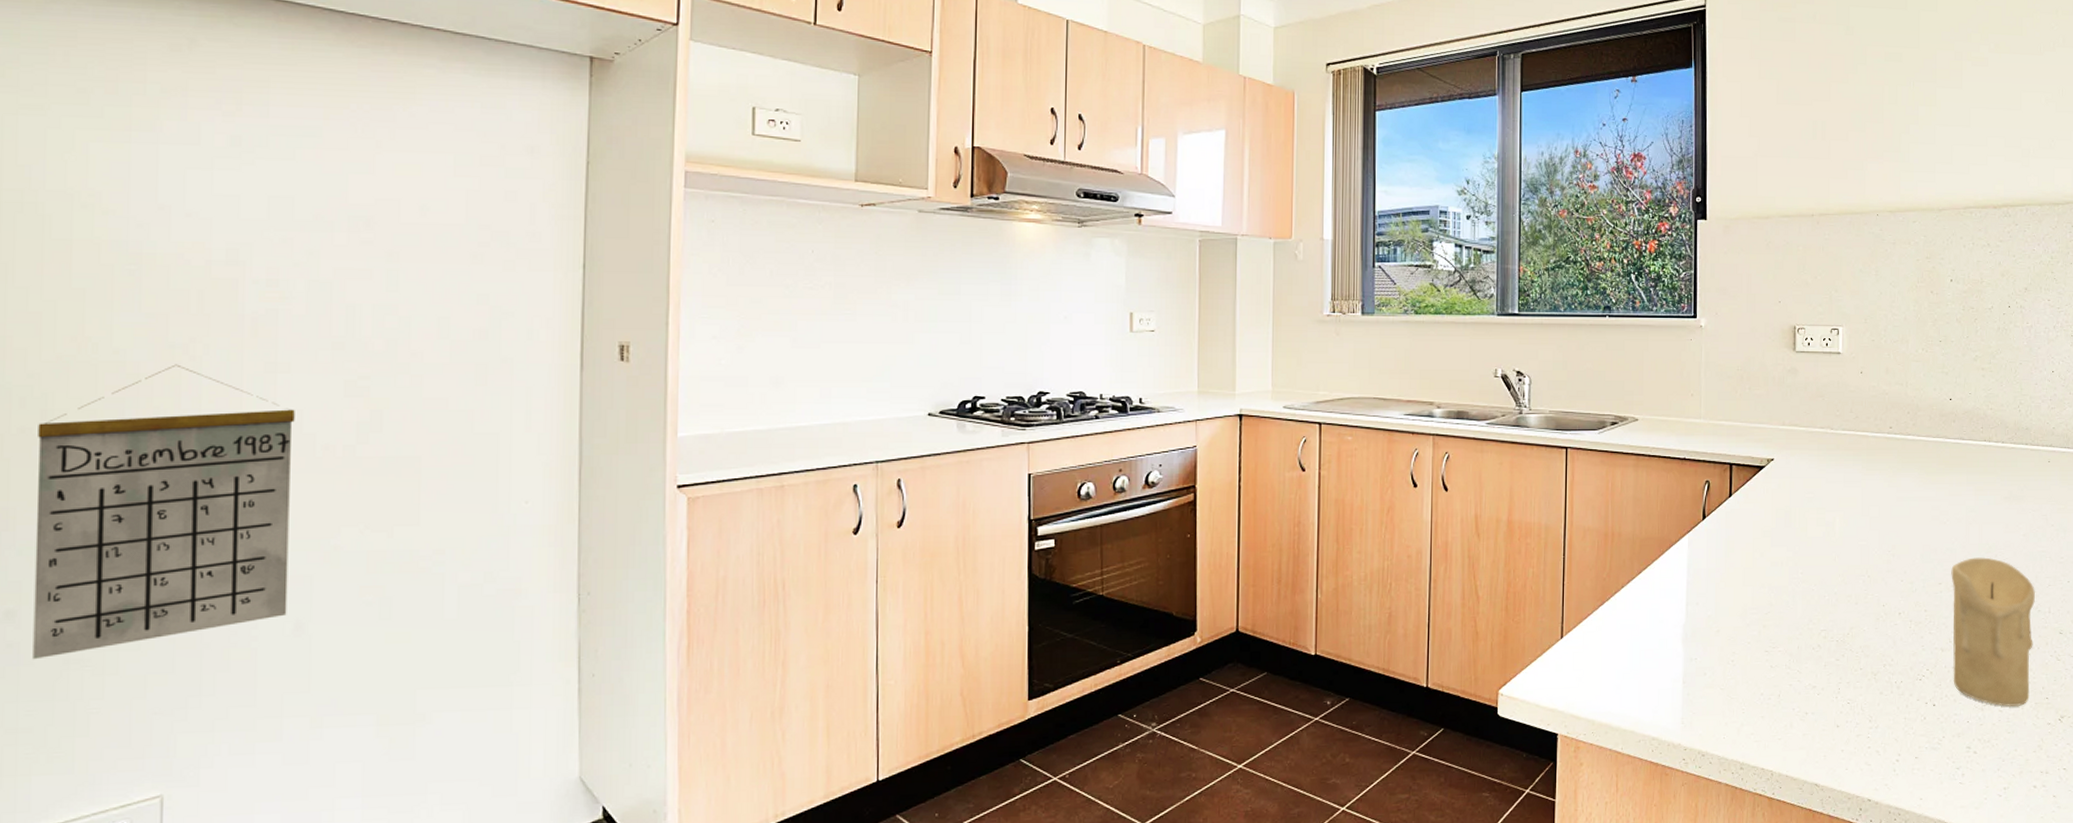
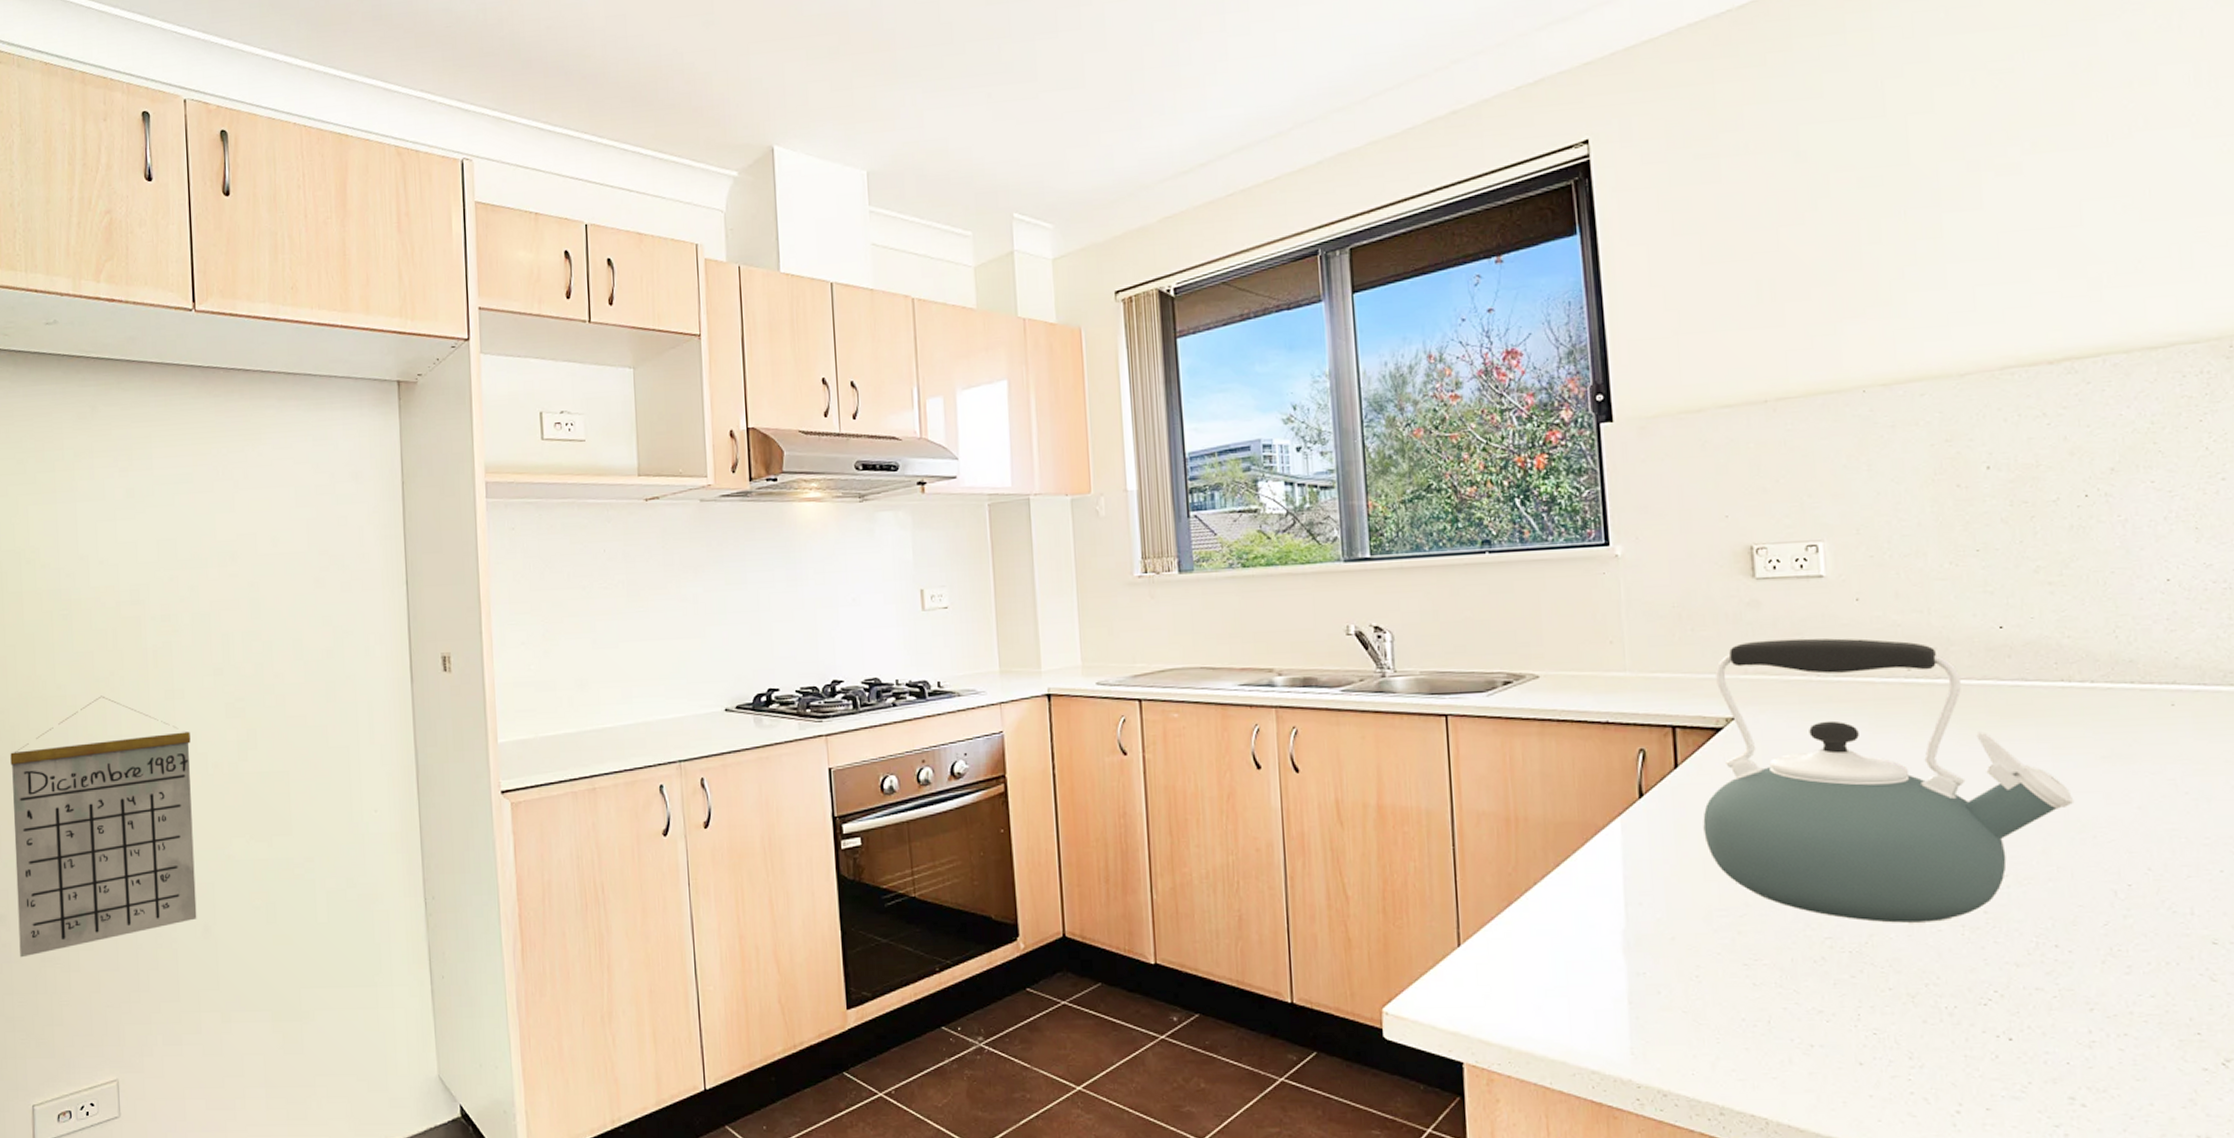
kettle: none [1746,400,1986,619] -> present [1703,638,2075,923]
candle: present [1951,557,2035,707] -> none [2022,839,2169,1045]

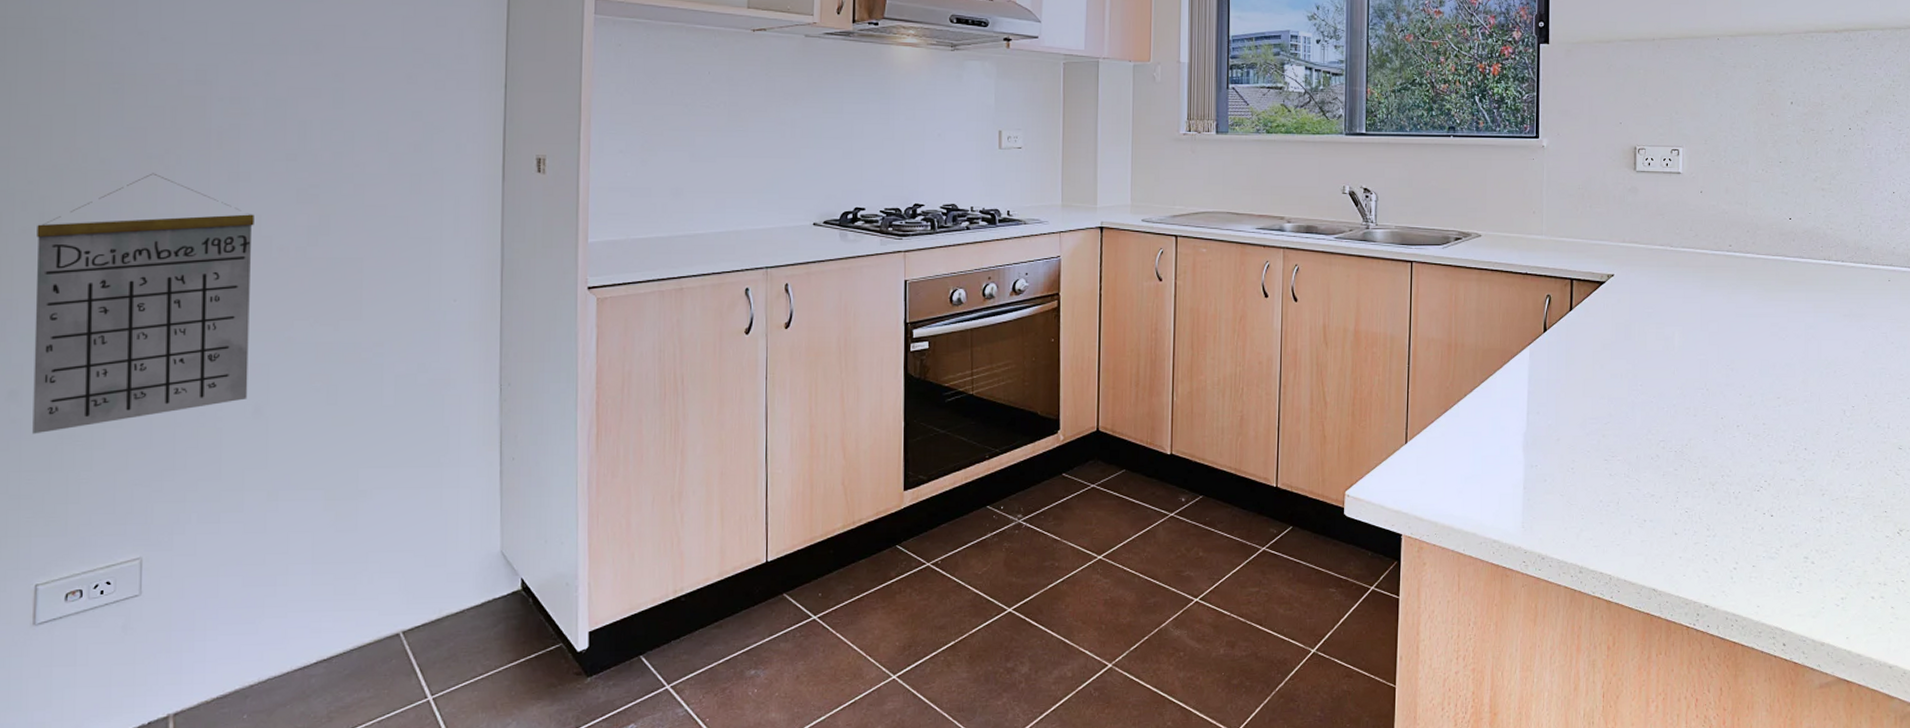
kettle: present [1703,638,2075,923] -> none [1586,218,1825,431]

